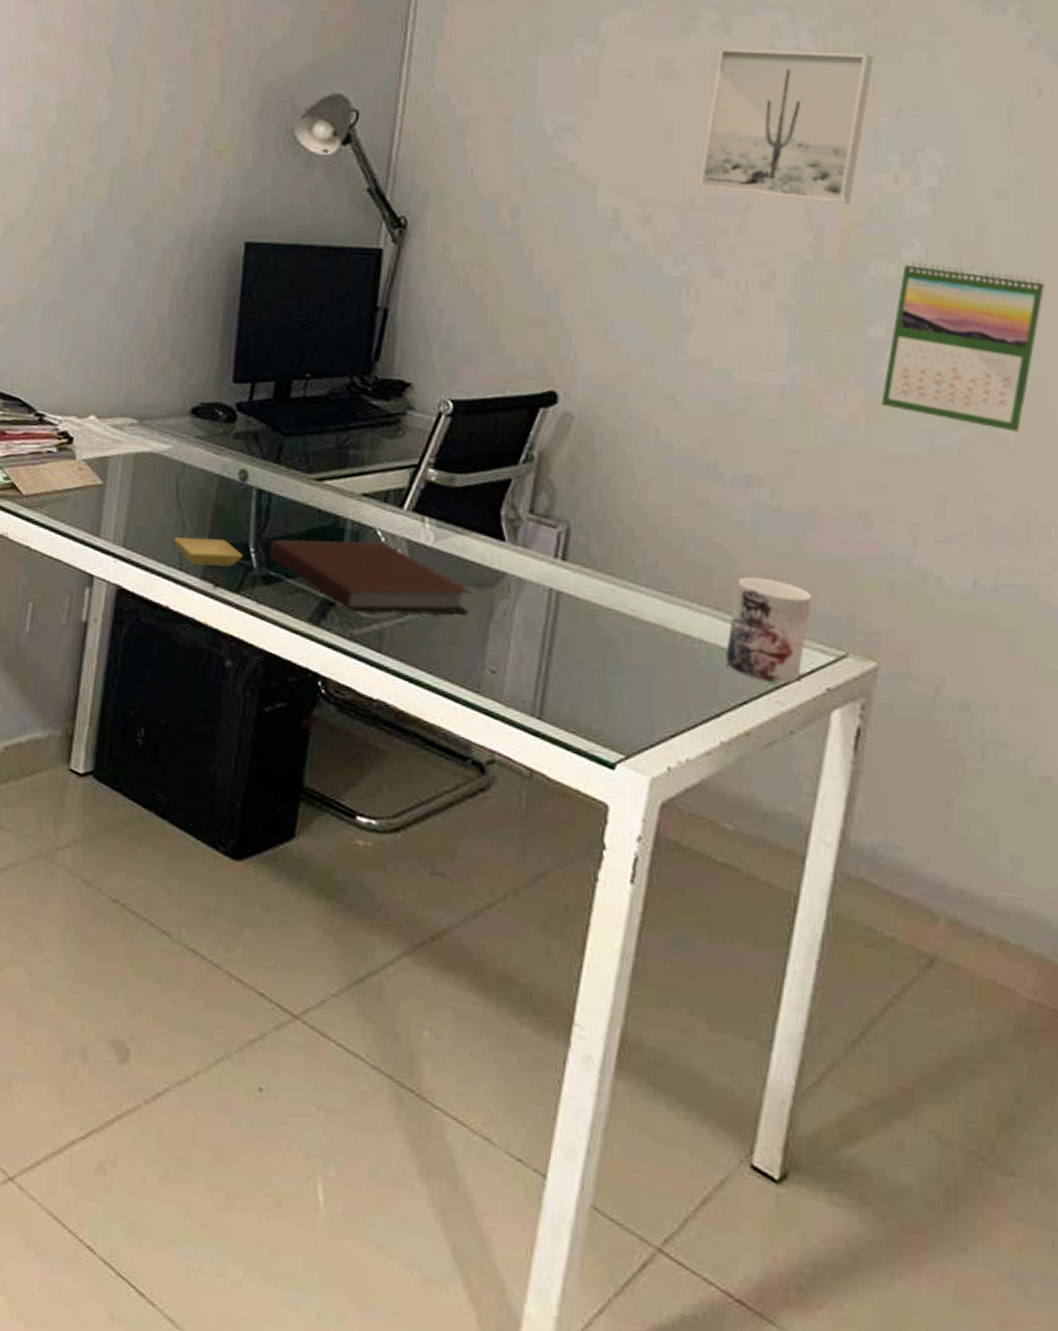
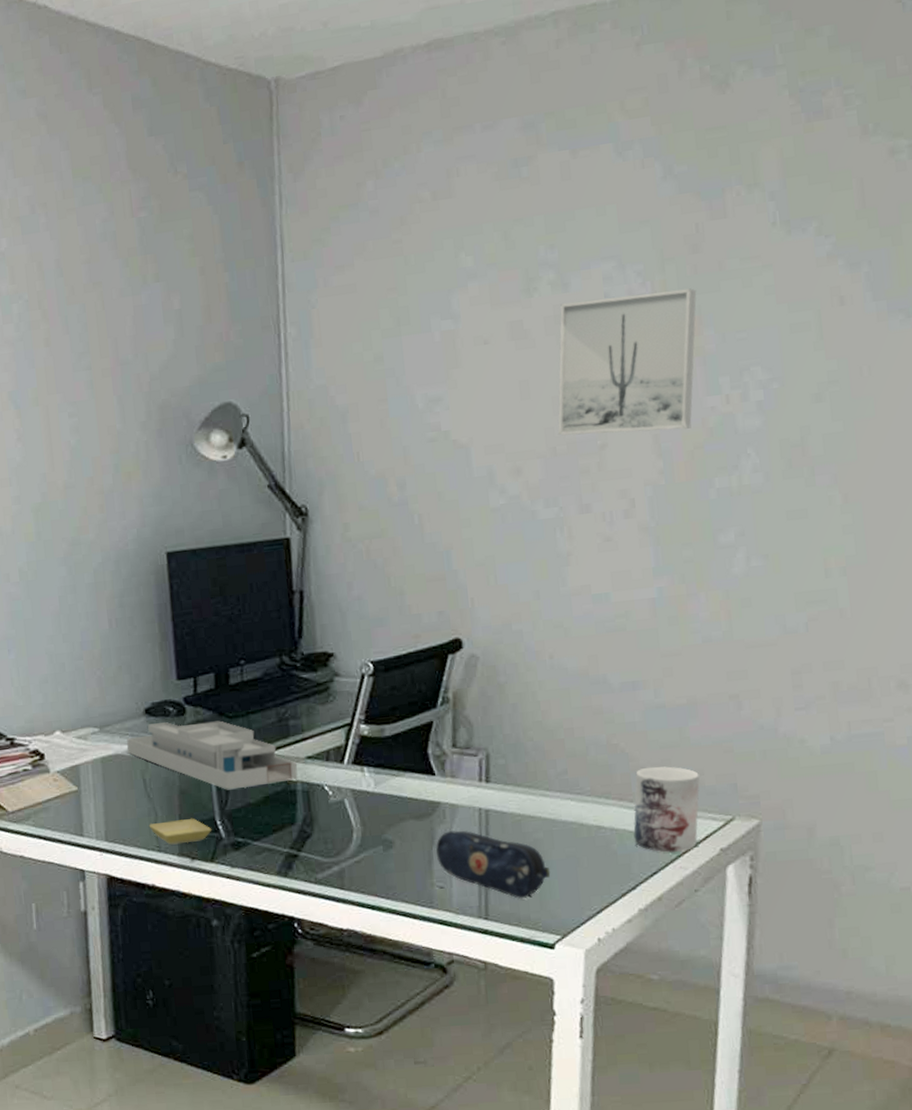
desk organizer: none [164,425,350,518] -> present [126,720,298,790]
notebook: present [269,538,472,614] -> none [234,795,414,859]
pencil case: none [492,607,623,703] -> present [435,830,551,899]
calendar: present [881,261,1046,432] -> none [737,466,864,605]

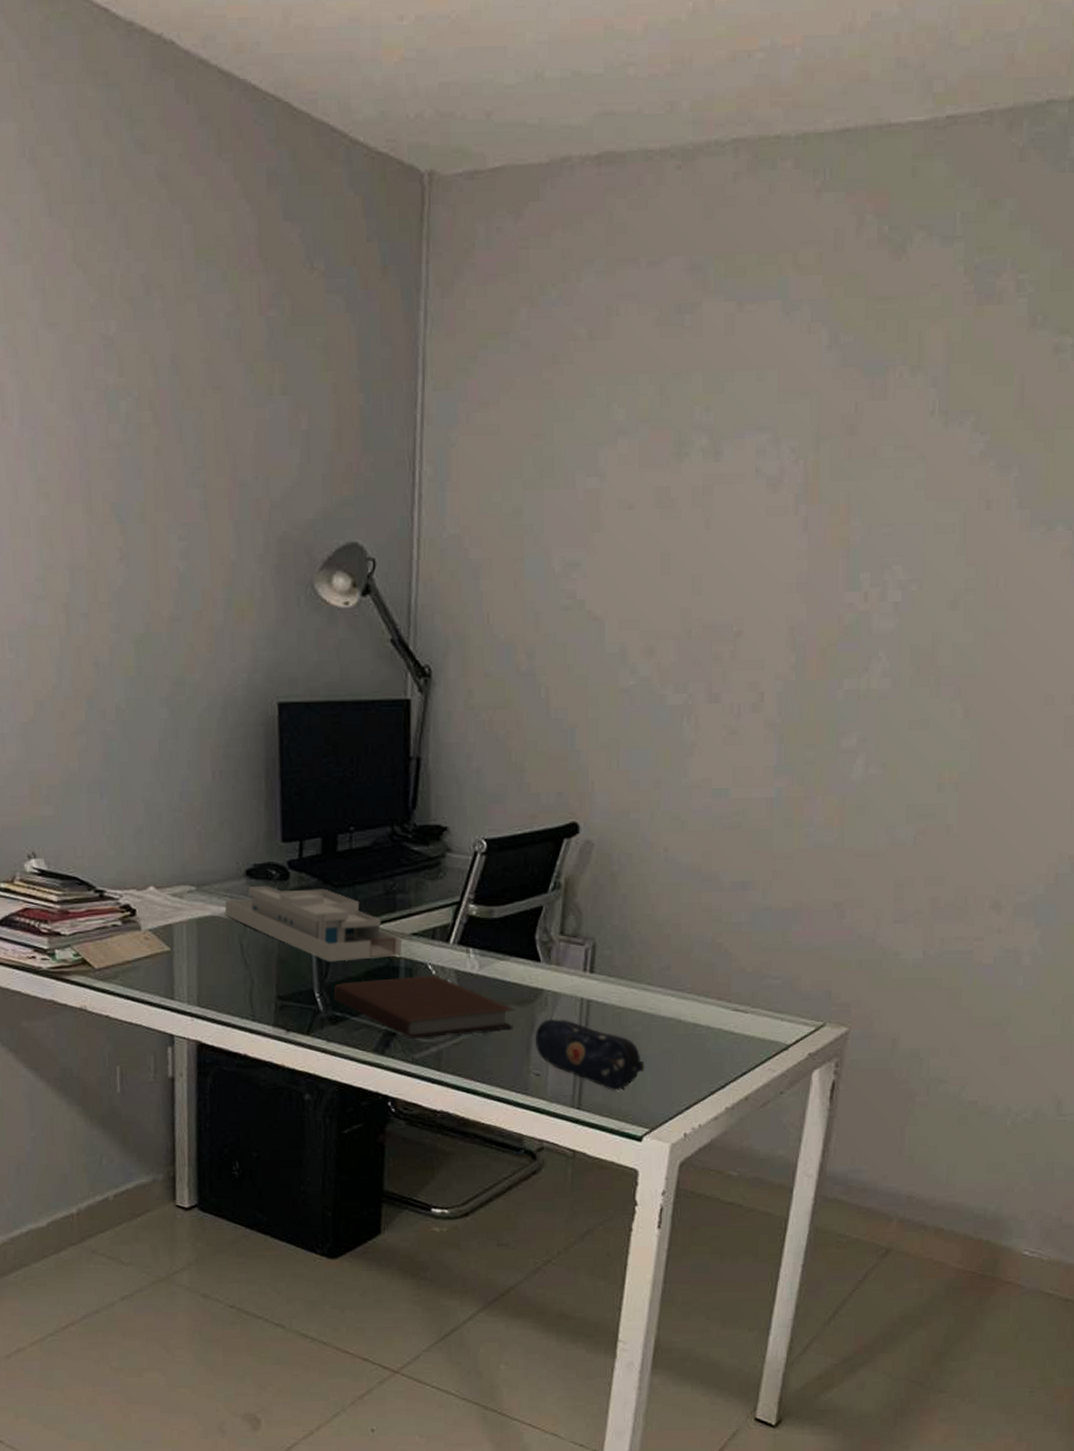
saucer: present [148,818,212,845] -> none [244,988,310,1015]
notebook: none [234,795,414,859] -> present [333,974,515,1039]
wall art: present [558,288,697,436] -> none [694,472,848,624]
mug: present [633,766,700,853] -> none [728,968,796,1055]

